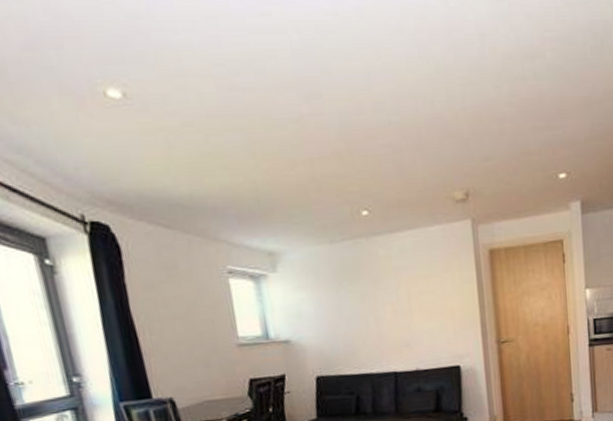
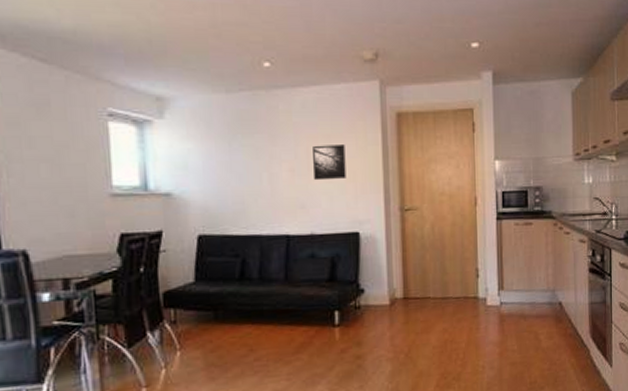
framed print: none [413,284,445,320] -> present [313,145,346,181]

